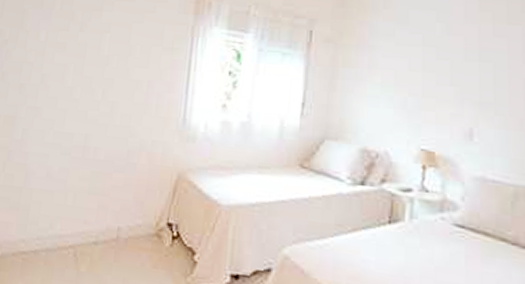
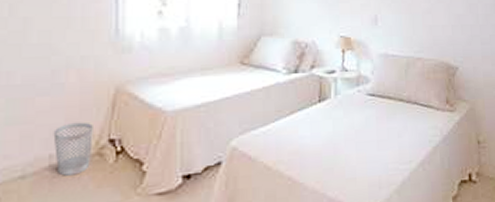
wastebasket: none [122,201,156,251] -> present [53,122,93,176]

